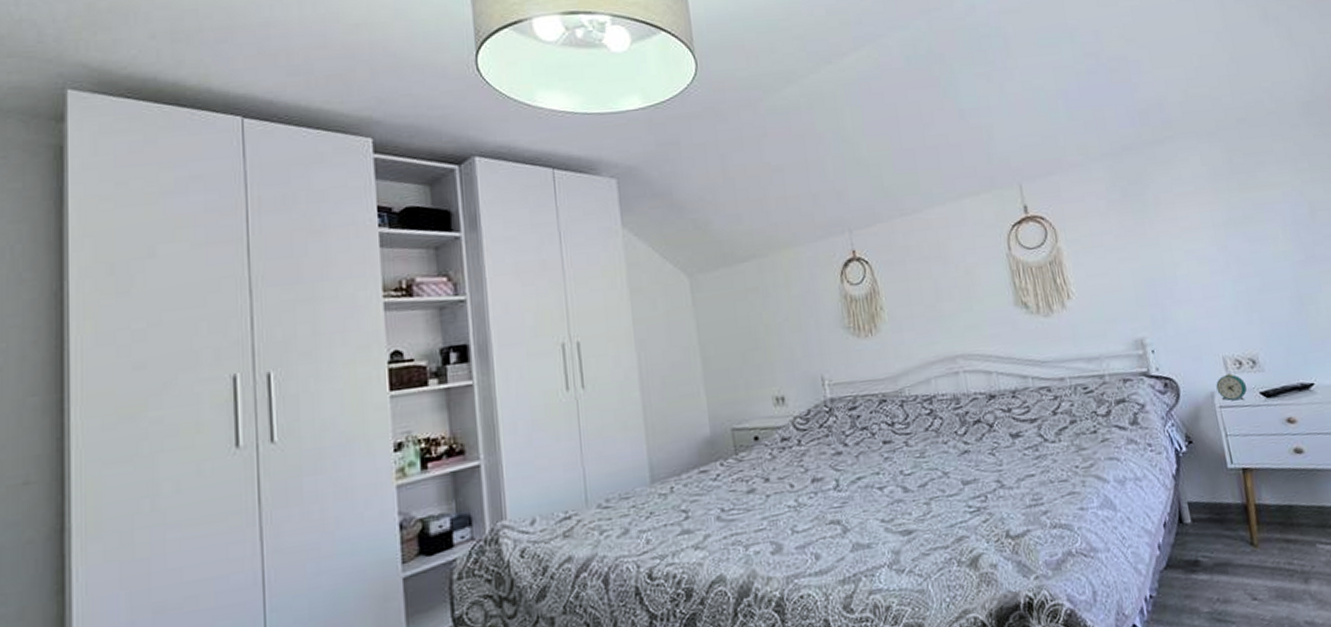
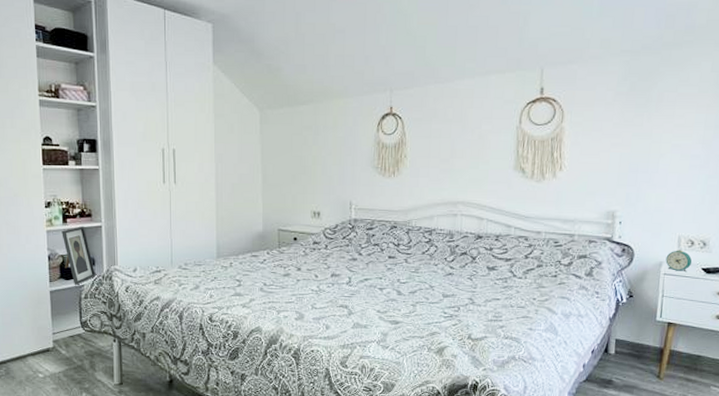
picture frame: none [419,469,474,562] -> present [61,226,96,285]

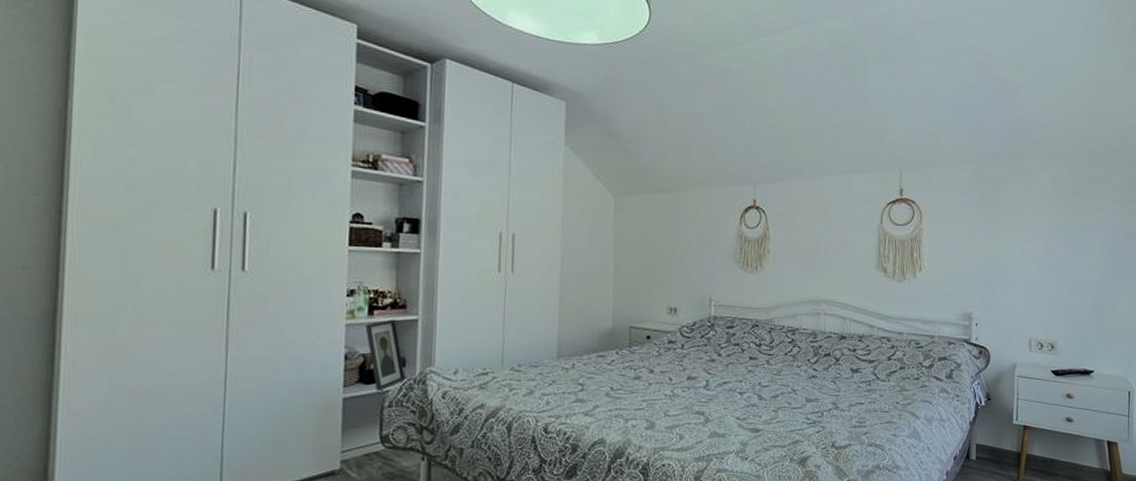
alarm clock: present [665,250,693,273] -> none [1019,352,1043,375]

